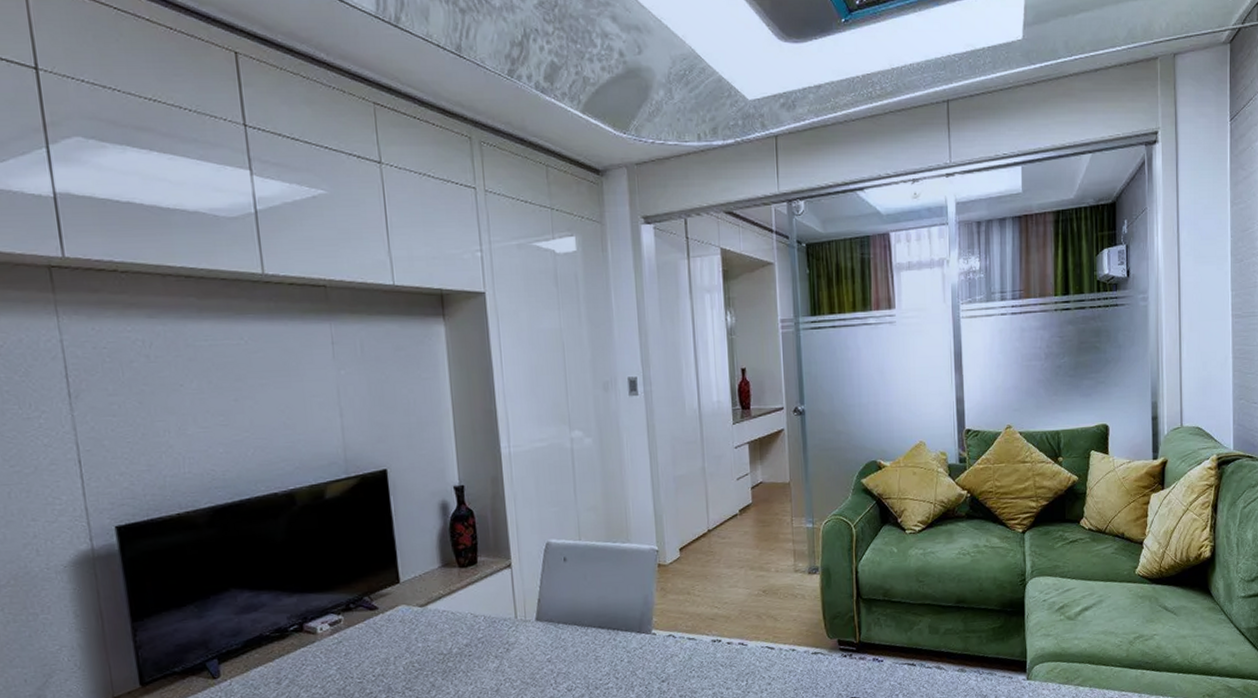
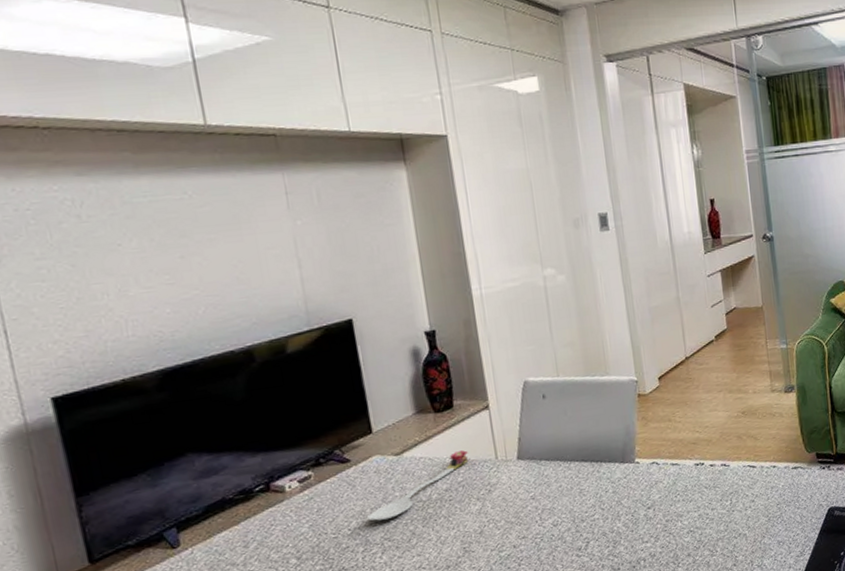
spoon: none [390,607,489,670] -> present [366,450,469,521]

